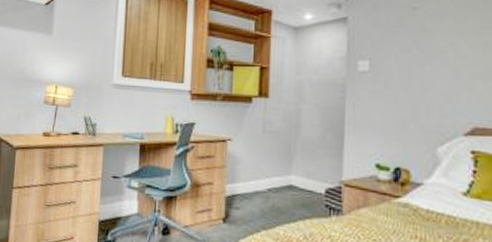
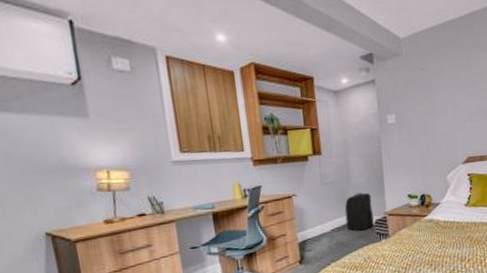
backpack: none [287,150,325,199] -> present [344,192,375,231]

